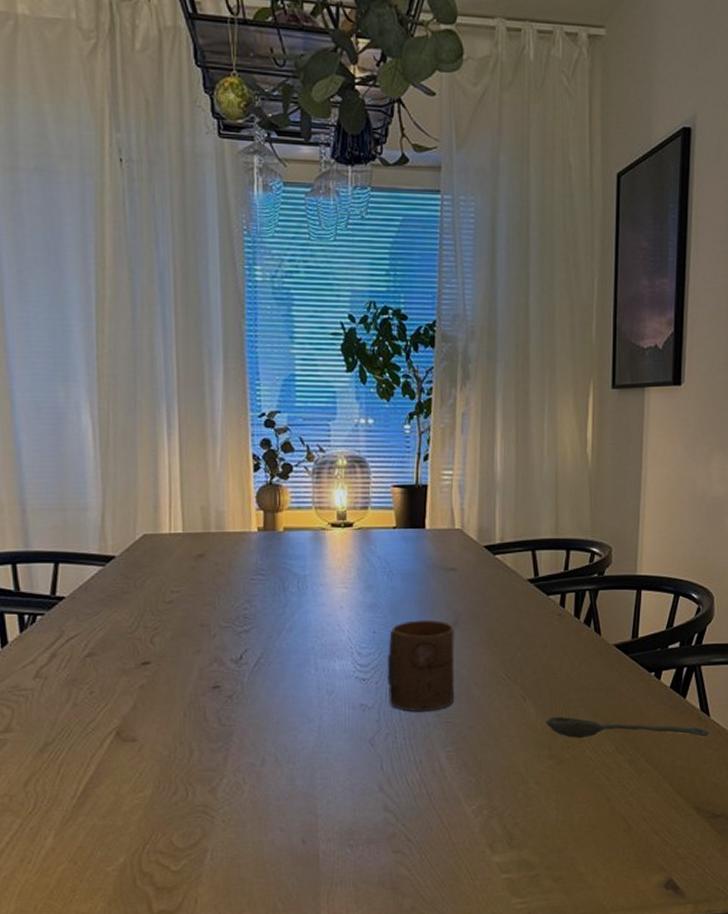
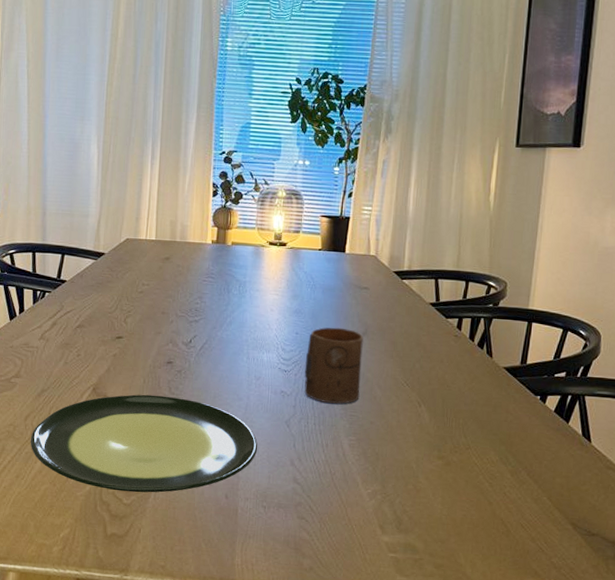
plate: none [34,729,338,857] -> present [30,394,258,493]
spoon: present [545,716,710,738] -> none [437,423,590,460]

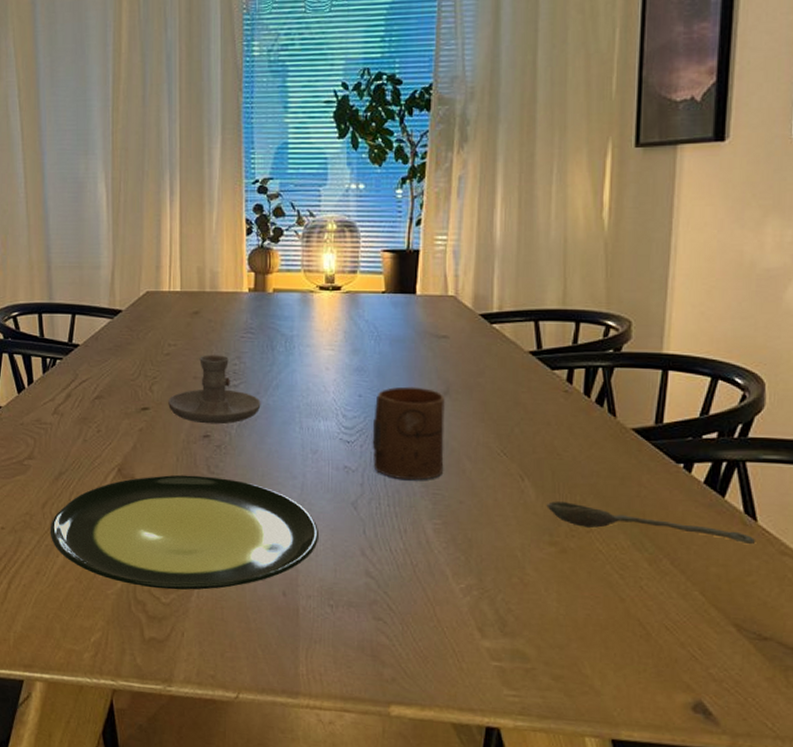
candle holder: none [139,294,217,353] -> present [168,355,261,425]
spoon: none [437,423,590,460] -> present [546,501,756,544]

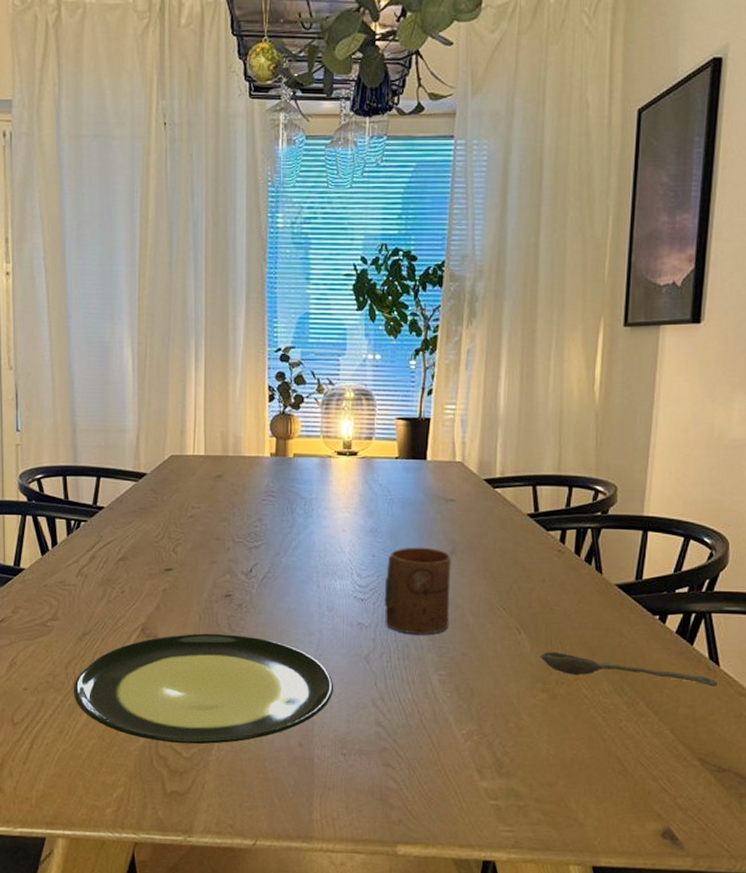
candle holder: present [168,355,261,425] -> none [191,517,281,584]

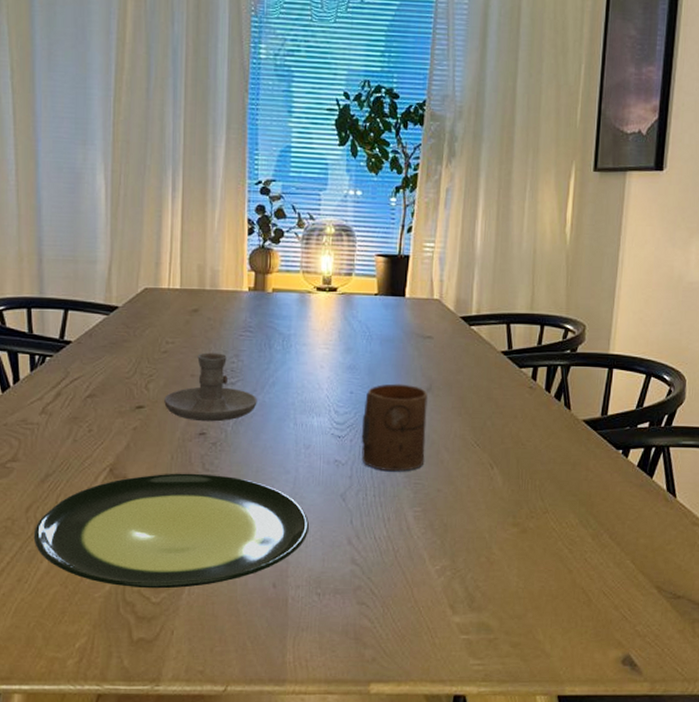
candle holder: none [191,517,281,584] -> present [164,352,257,422]
spoon: present [540,651,719,686] -> none [511,486,675,517]

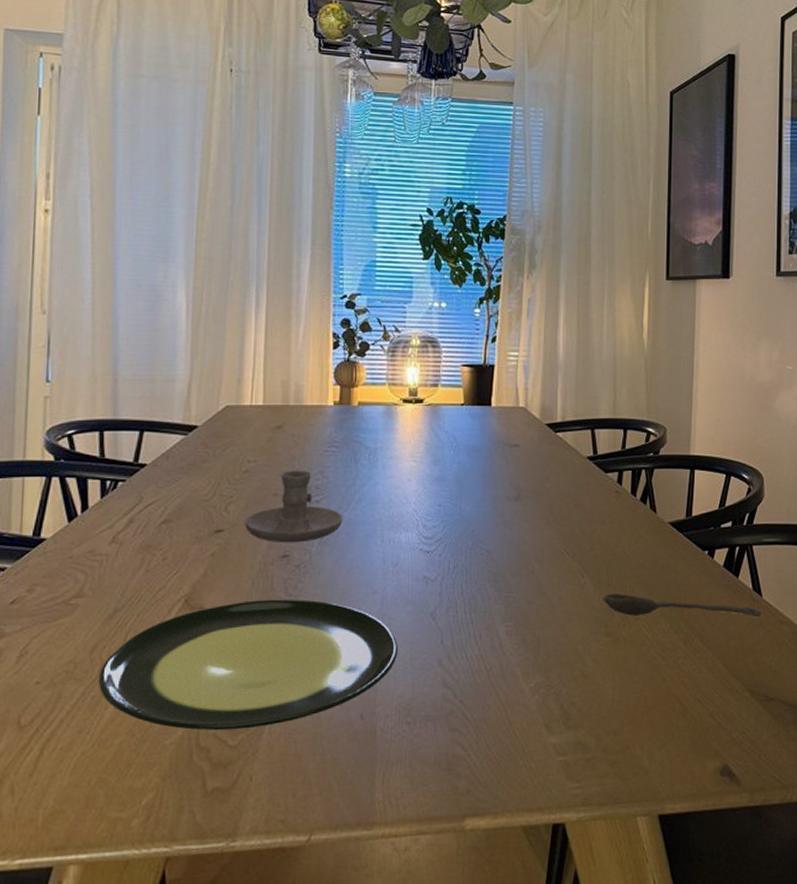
cup: present [361,383,429,471] -> none [450,494,517,585]
spoon: none [511,486,675,517] -> present [602,593,762,617]

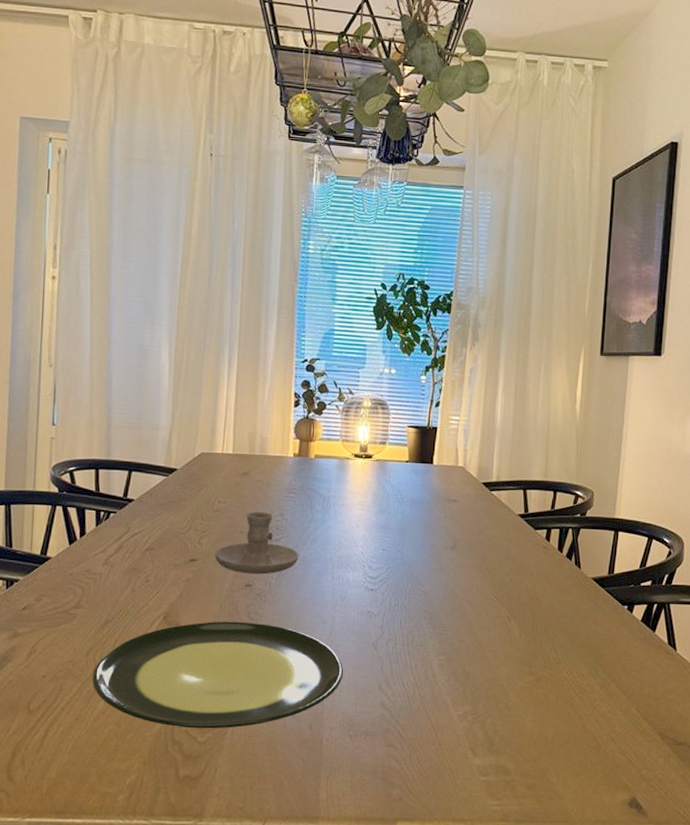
spoon: present [602,593,762,617] -> none [527,637,676,668]

